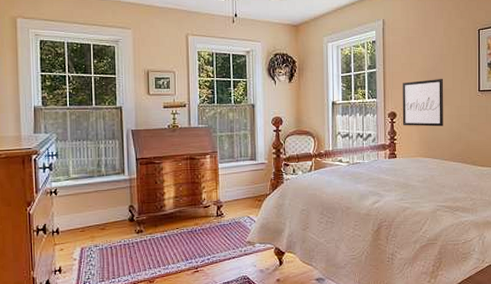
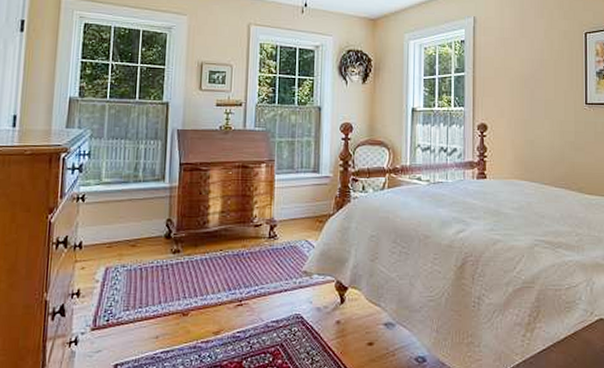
wall art: present [402,79,443,127] -> none [494,87,543,144]

